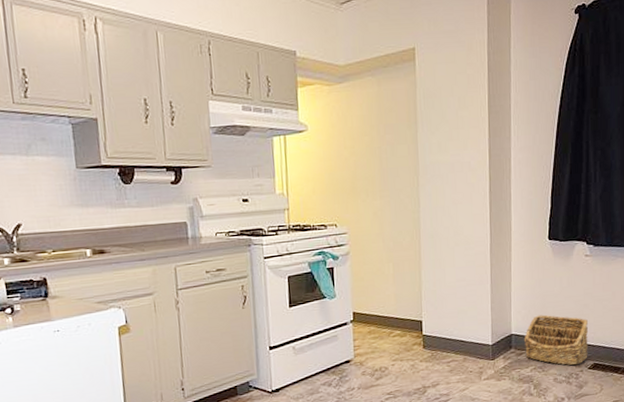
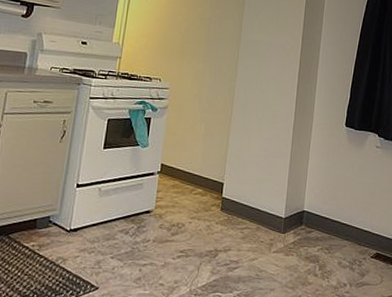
basket: present [523,314,588,365] -> none [314,196,374,252]

